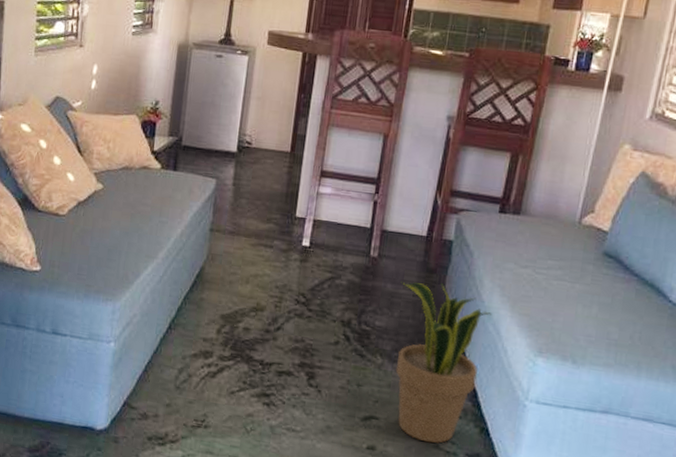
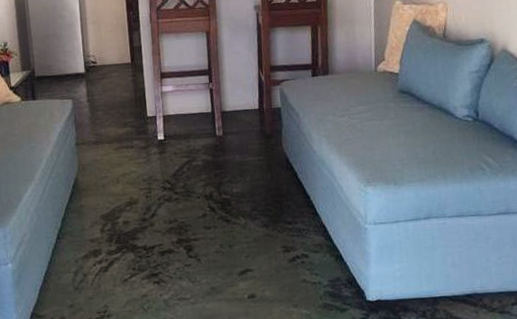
potted plant: present [395,281,491,443] -> none [246,144,324,280]

